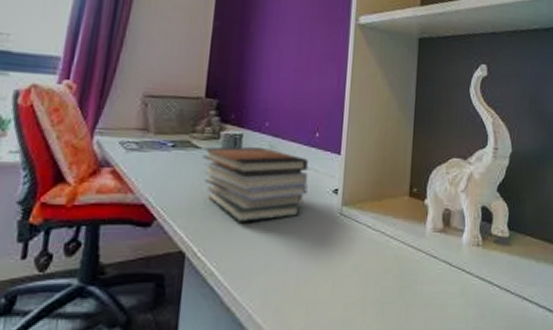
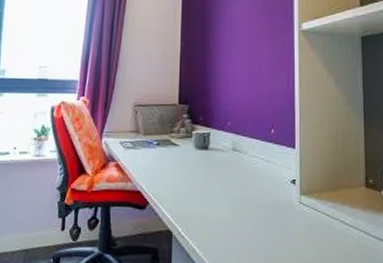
book stack: present [202,146,309,222] -> none [180,143,268,208]

